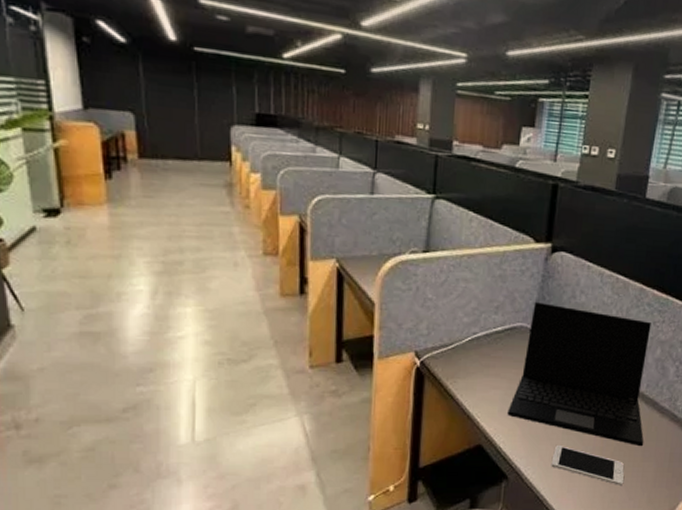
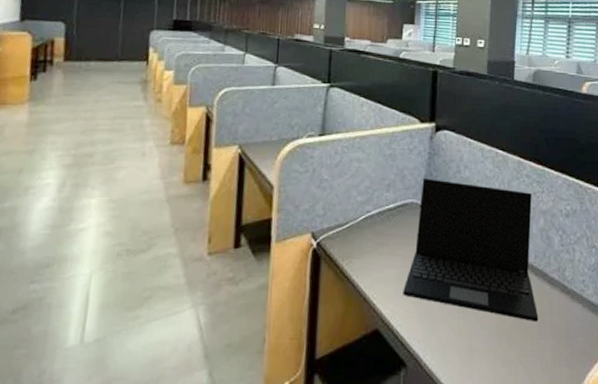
cell phone: present [551,444,625,485] -> none [449,324,523,367]

